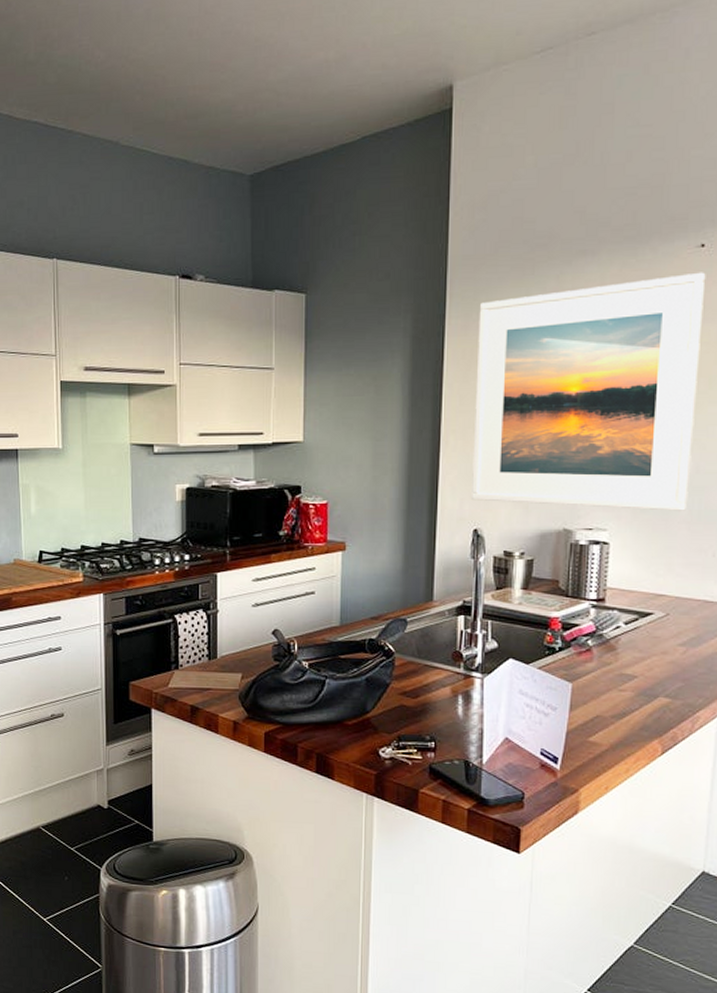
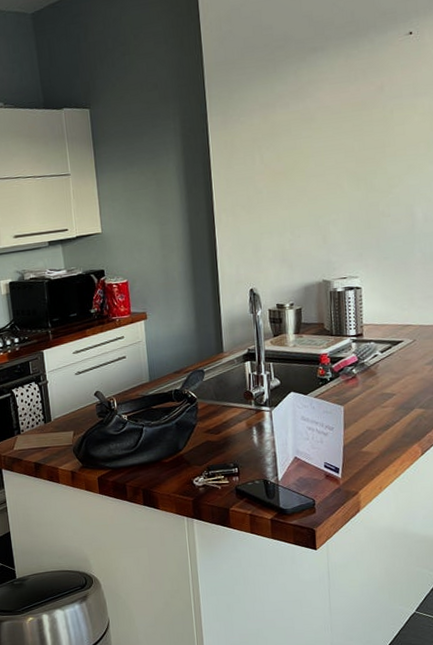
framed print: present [472,272,706,511] -> none [234,55,422,266]

